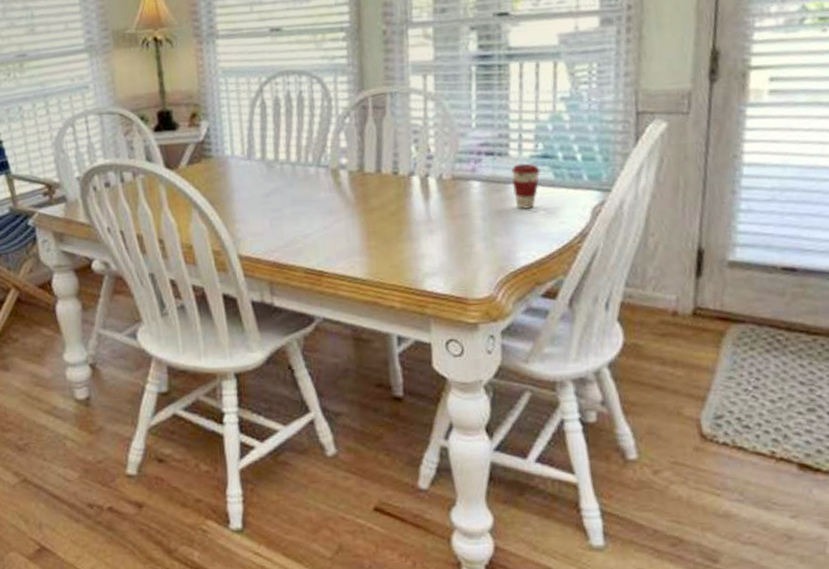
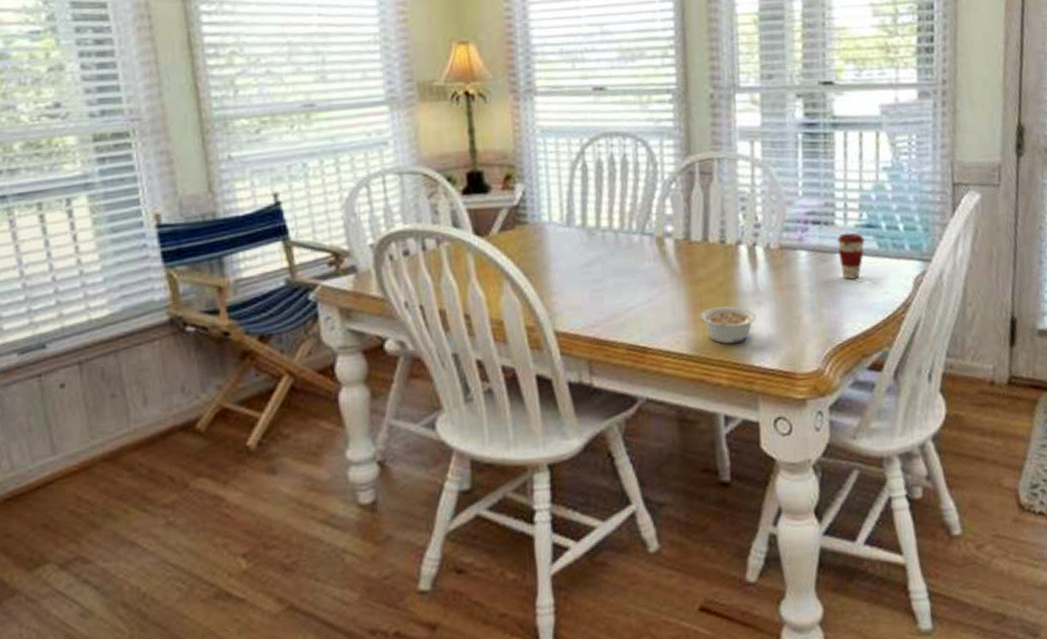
legume: none [374,234,429,270] -> present [700,306,757,344]

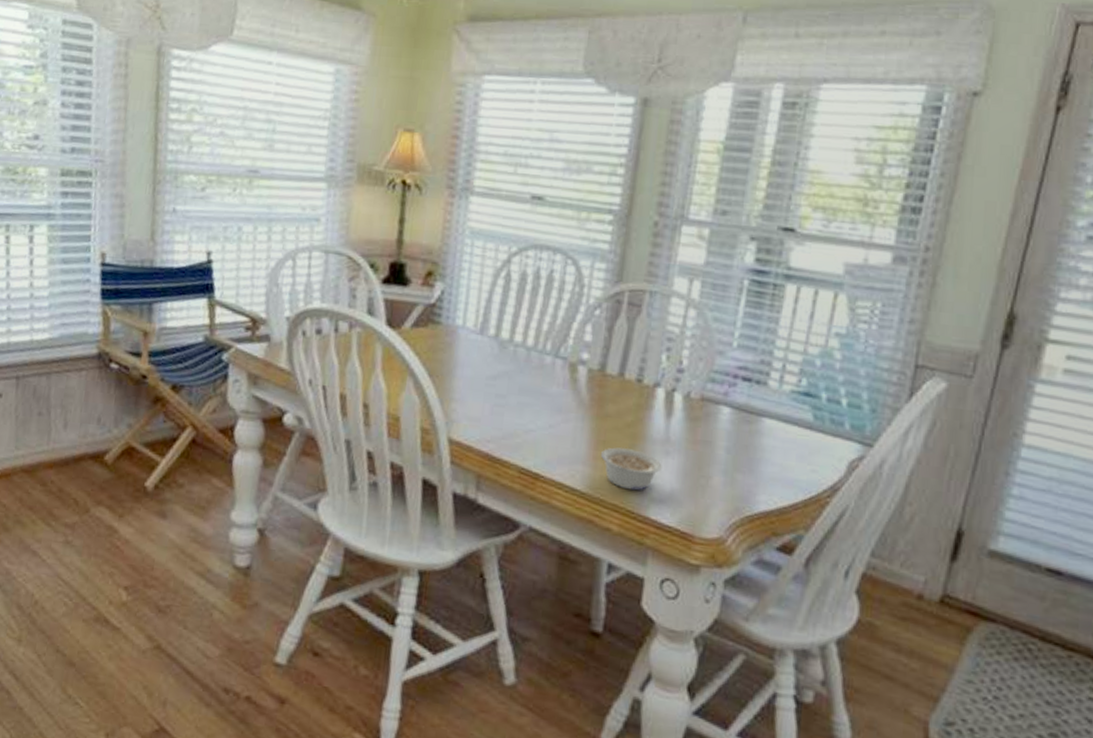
coffee cup: present [837,232,865,279] -> none [765,396,799,449]

